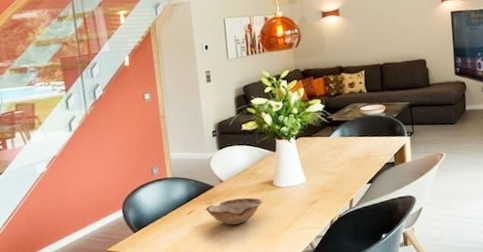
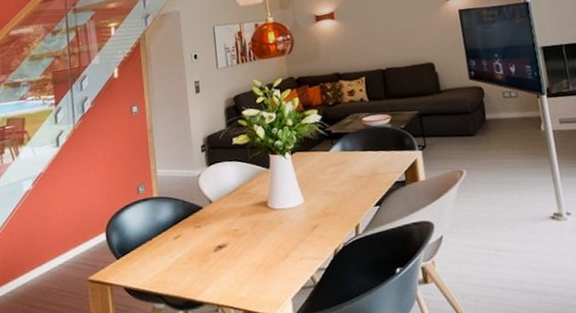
bowl: present [205,197,263,225] -> none [193,221,256,253]

